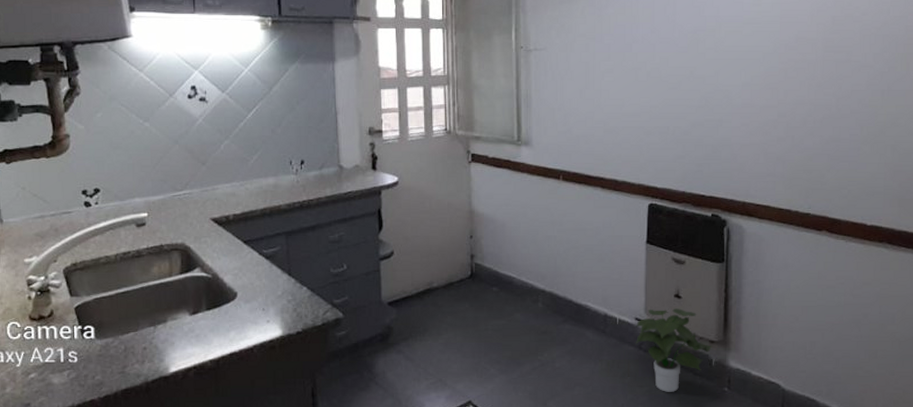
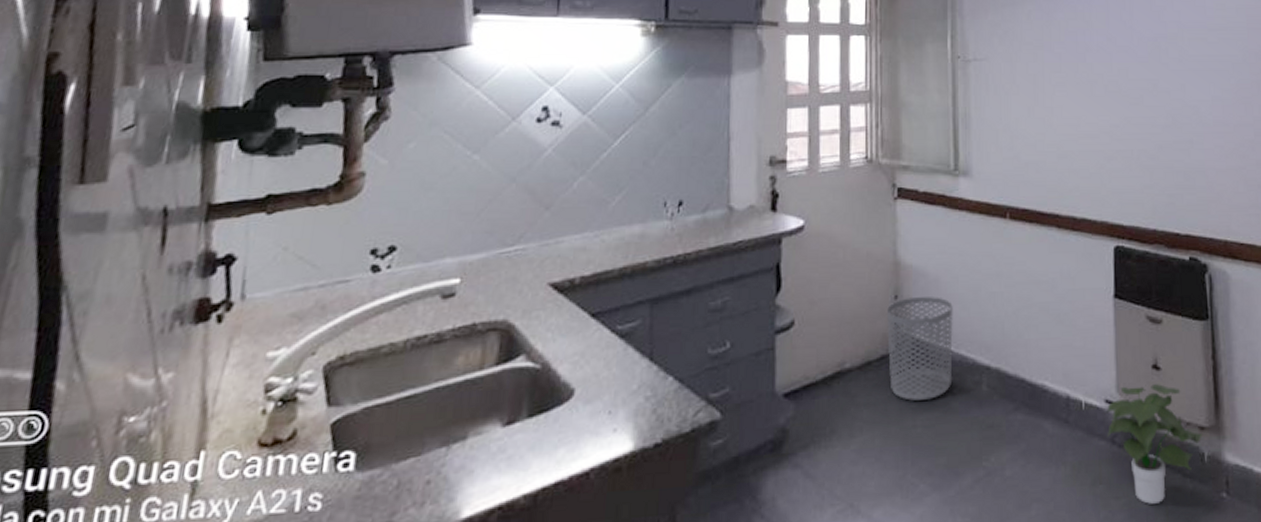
waste bin: none [465,238,516,312] -> present [887,297,953,401]

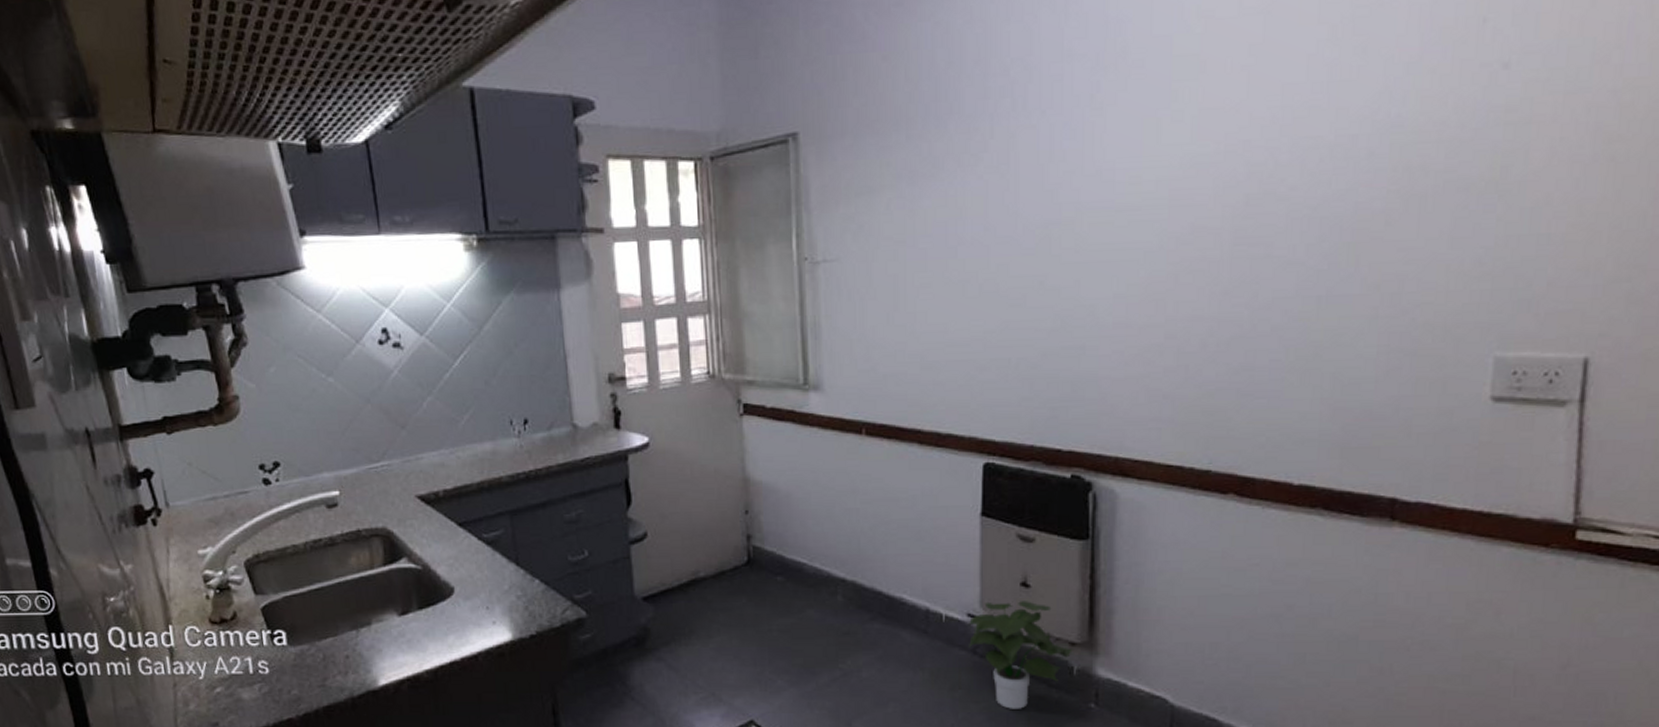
waste bin: present [887,297,953,401] -> none [738,512,807,608]

